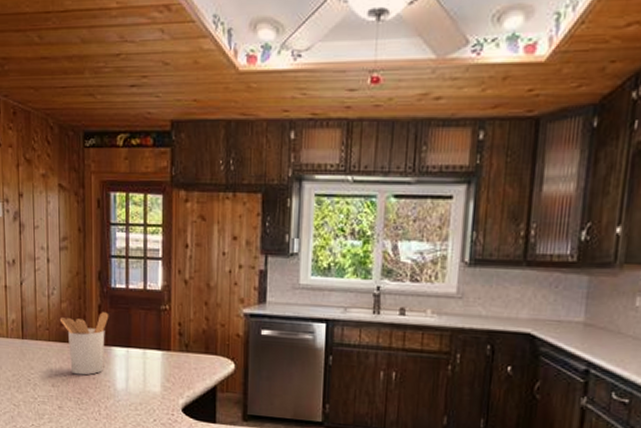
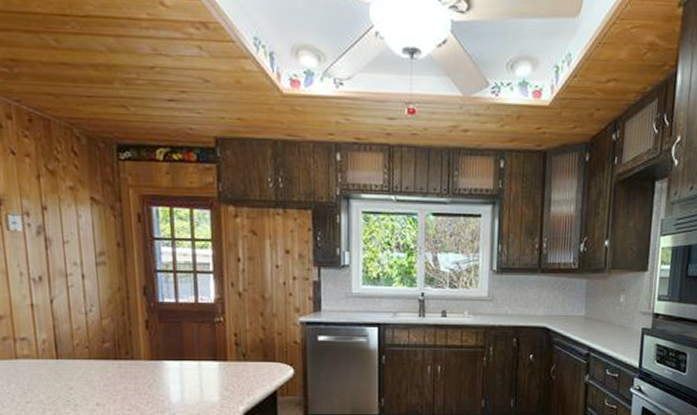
utensil holder: present [59,312,109,375] -> none [101,327,158,391]

